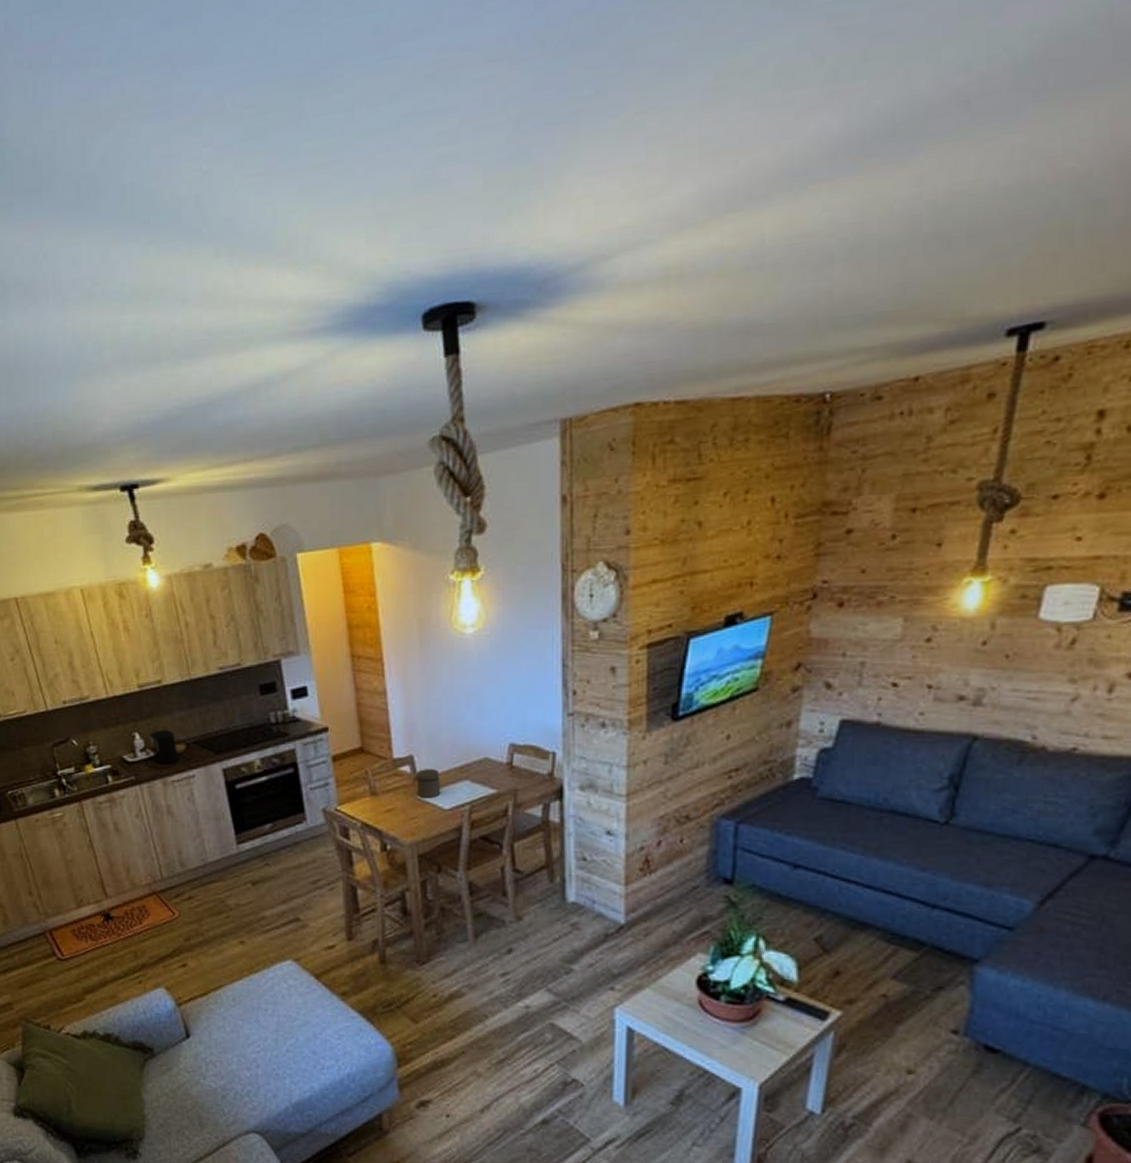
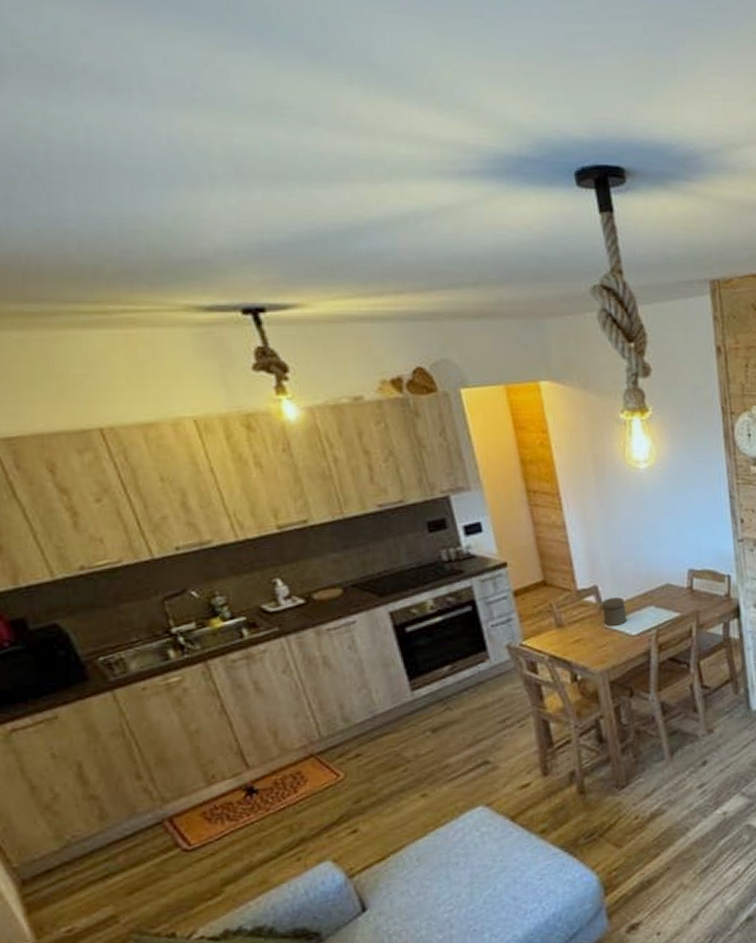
coffee maker: present [144,729,194,768] -> none [290,573,353,617]

